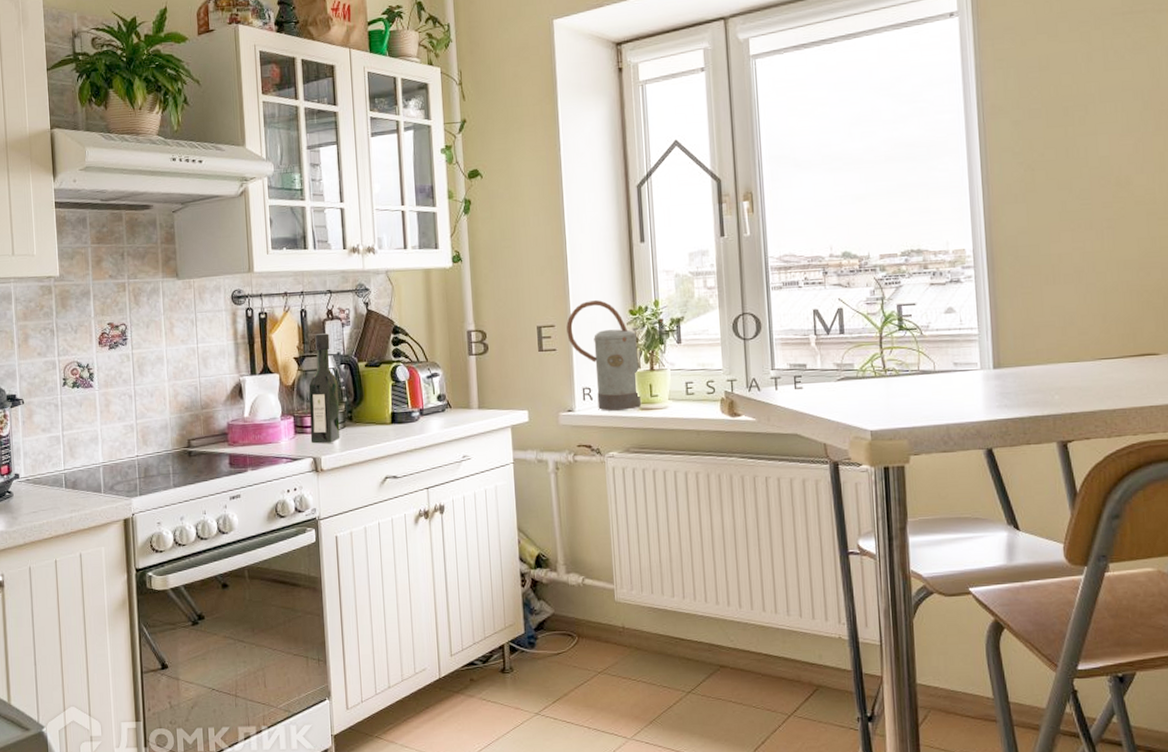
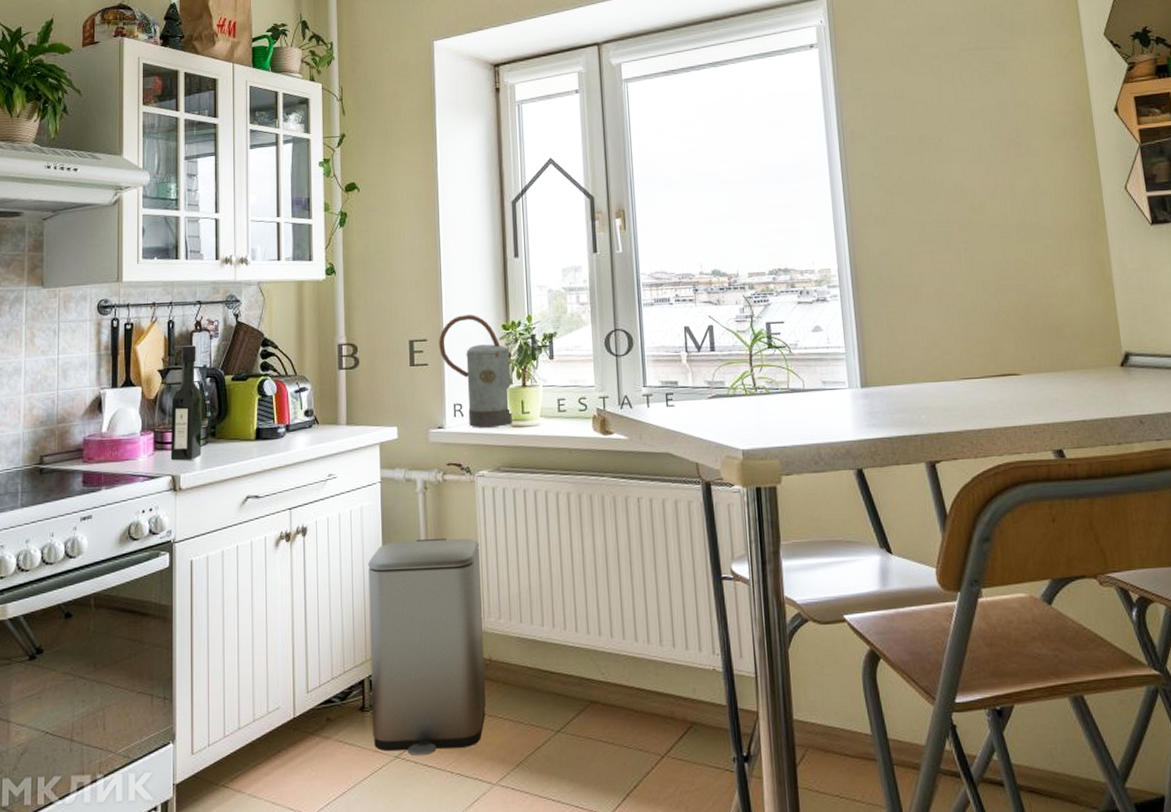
pedal bin: none [504,515,620,713] -> present [368,538,486,757]

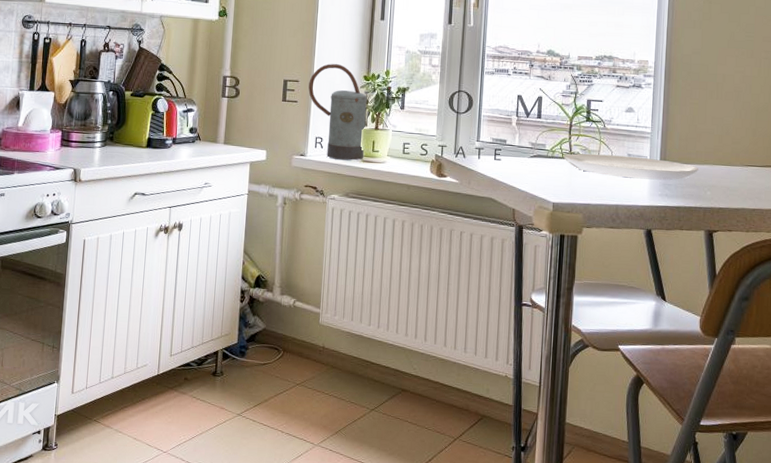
bottle: present [170,345,203,461] -> none [74,62,105,158]
pedal bin: present [368,538,486,757] -> none [221,244,324,417]
plate: none [747,383,907,411] -> present [563,153,698,181]

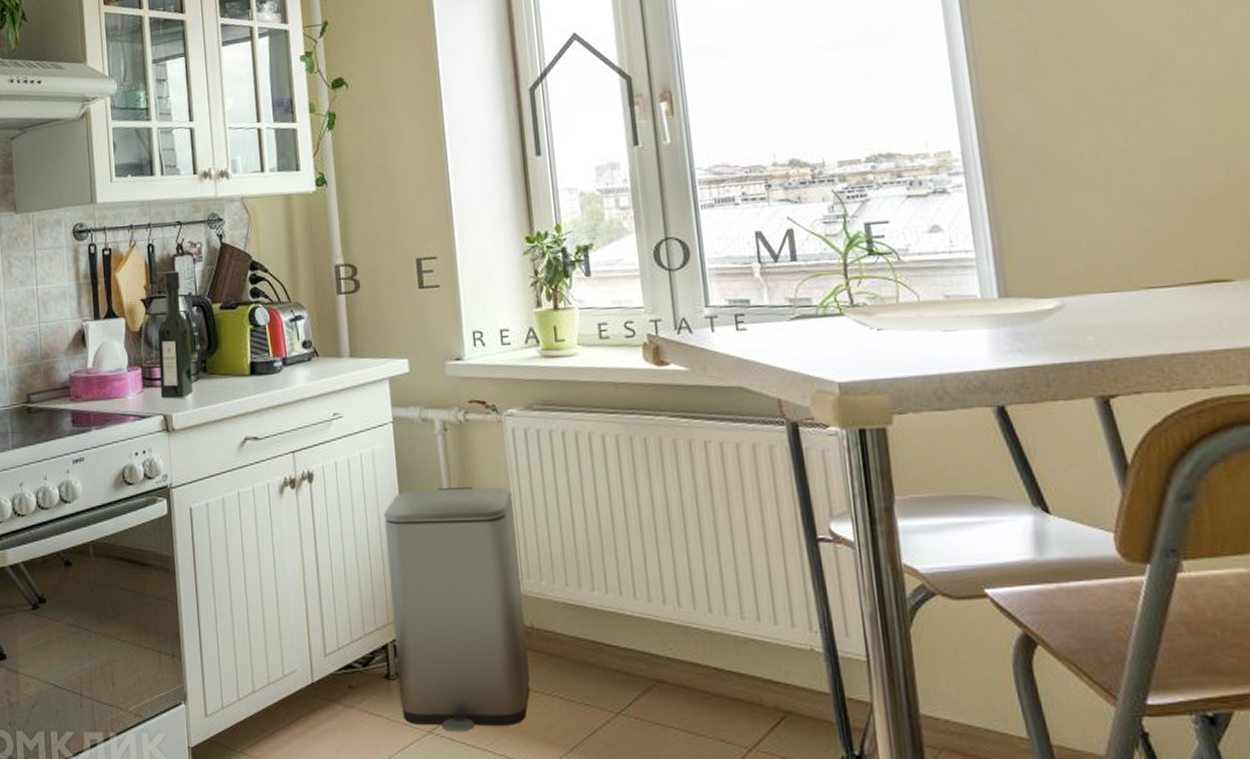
bottle: none [74,62,105,158] -> present [157,271,194,399]
pedal bin: none [221,244,324,417] -> present [384,487,530,733]
watering can: present [308,64,393,161] -> none [451,226,569,359]

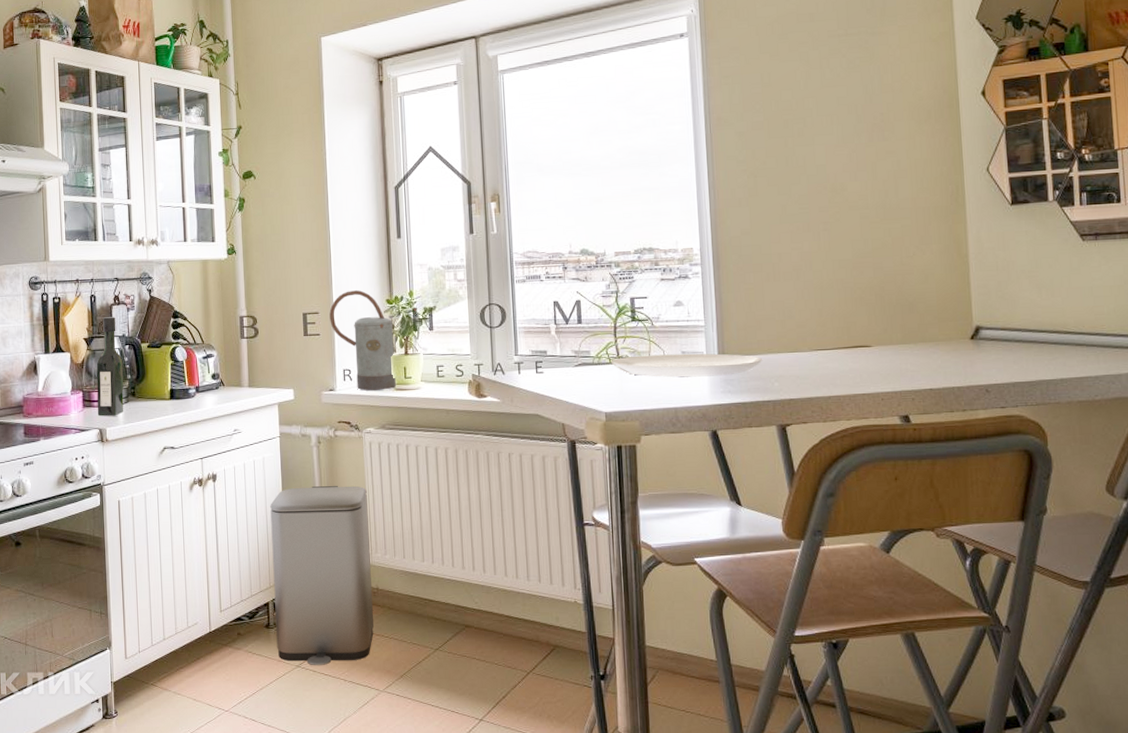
watering can: none [451,226,569,359] -> present [329,290,418,391]

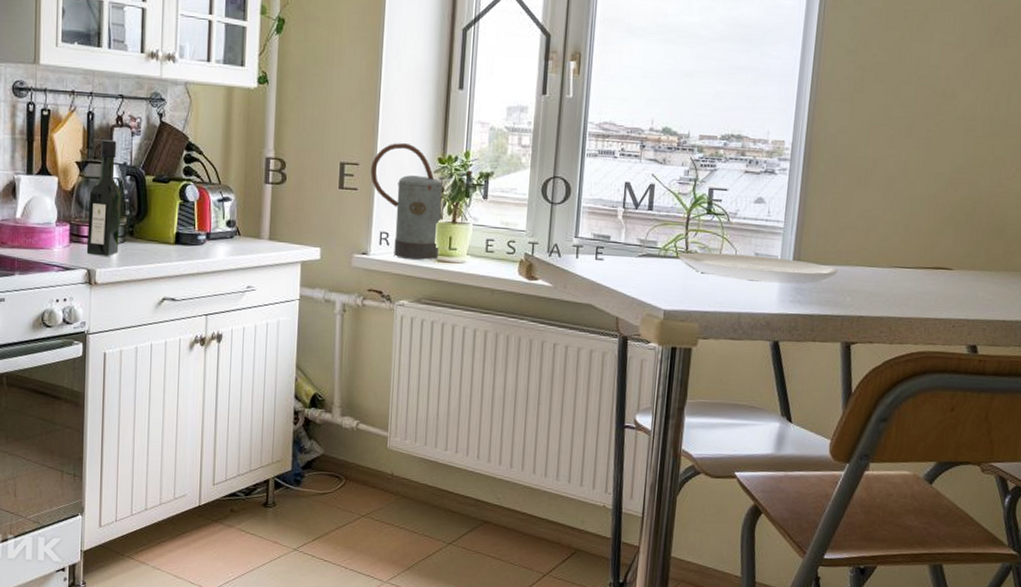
pedal bin: present [270,485,374,666] -> none [274,358,392,552]

